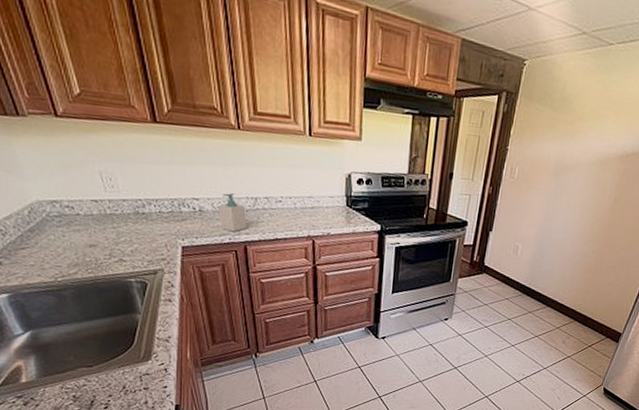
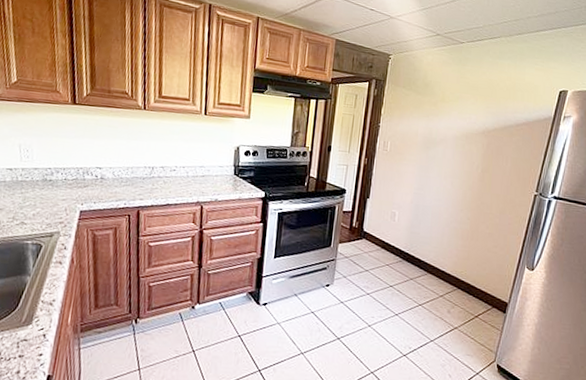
soap bottle: present [218,193,247,232] -> none [118,163,143,198]

